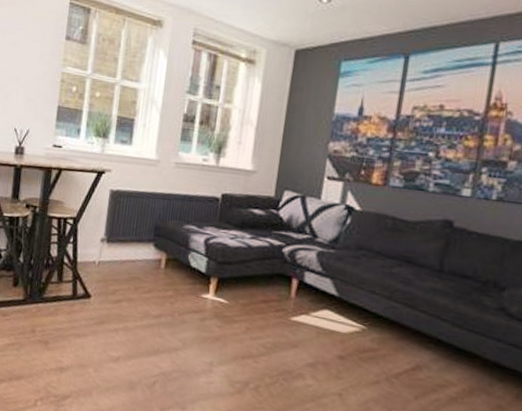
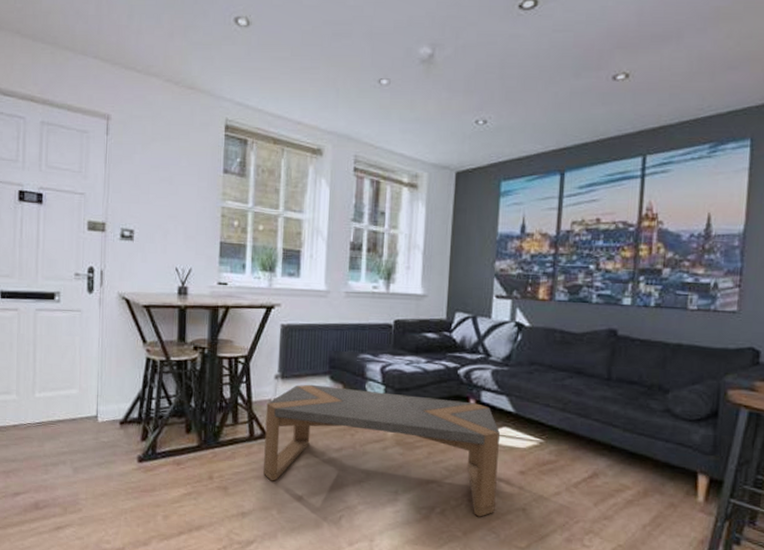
coffee table: none [83,249,322,398] -> present [264,384,501,517]

